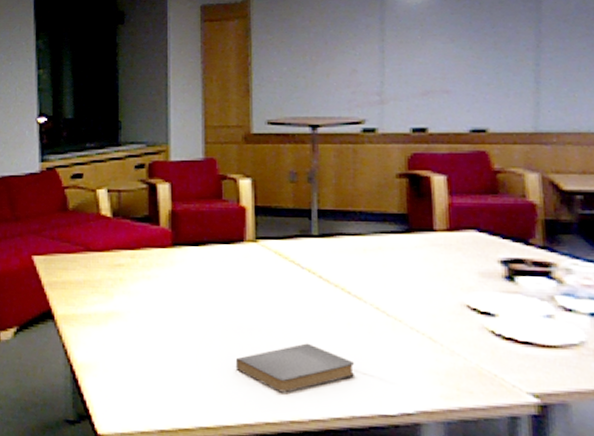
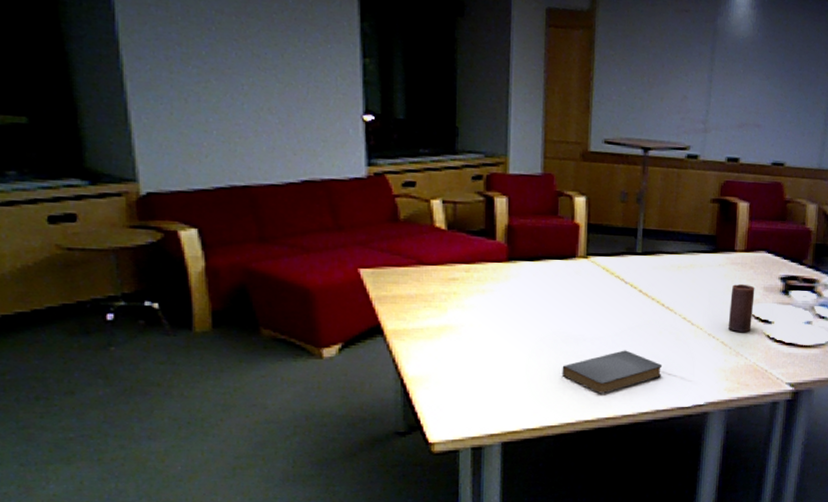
candle: none [434,269,468,326] -> present [729,284,755,332]

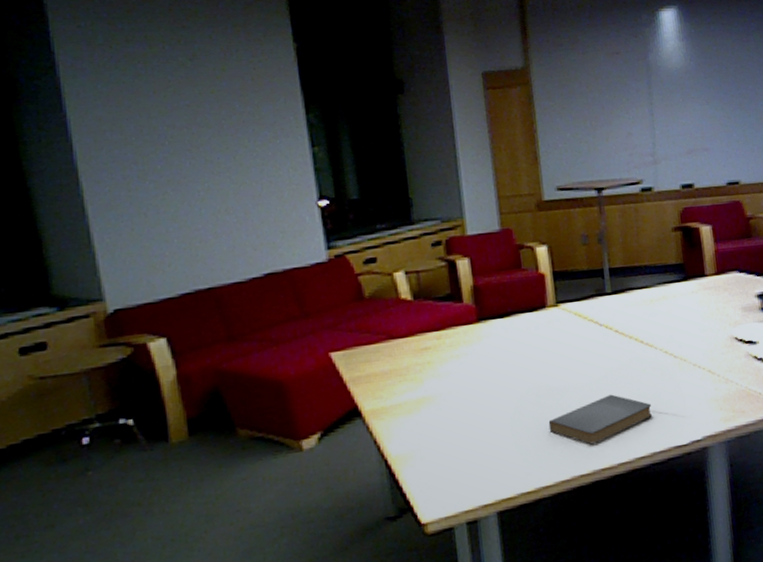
candle: present [729,284,755,332] -> none [709,307,737,358]

